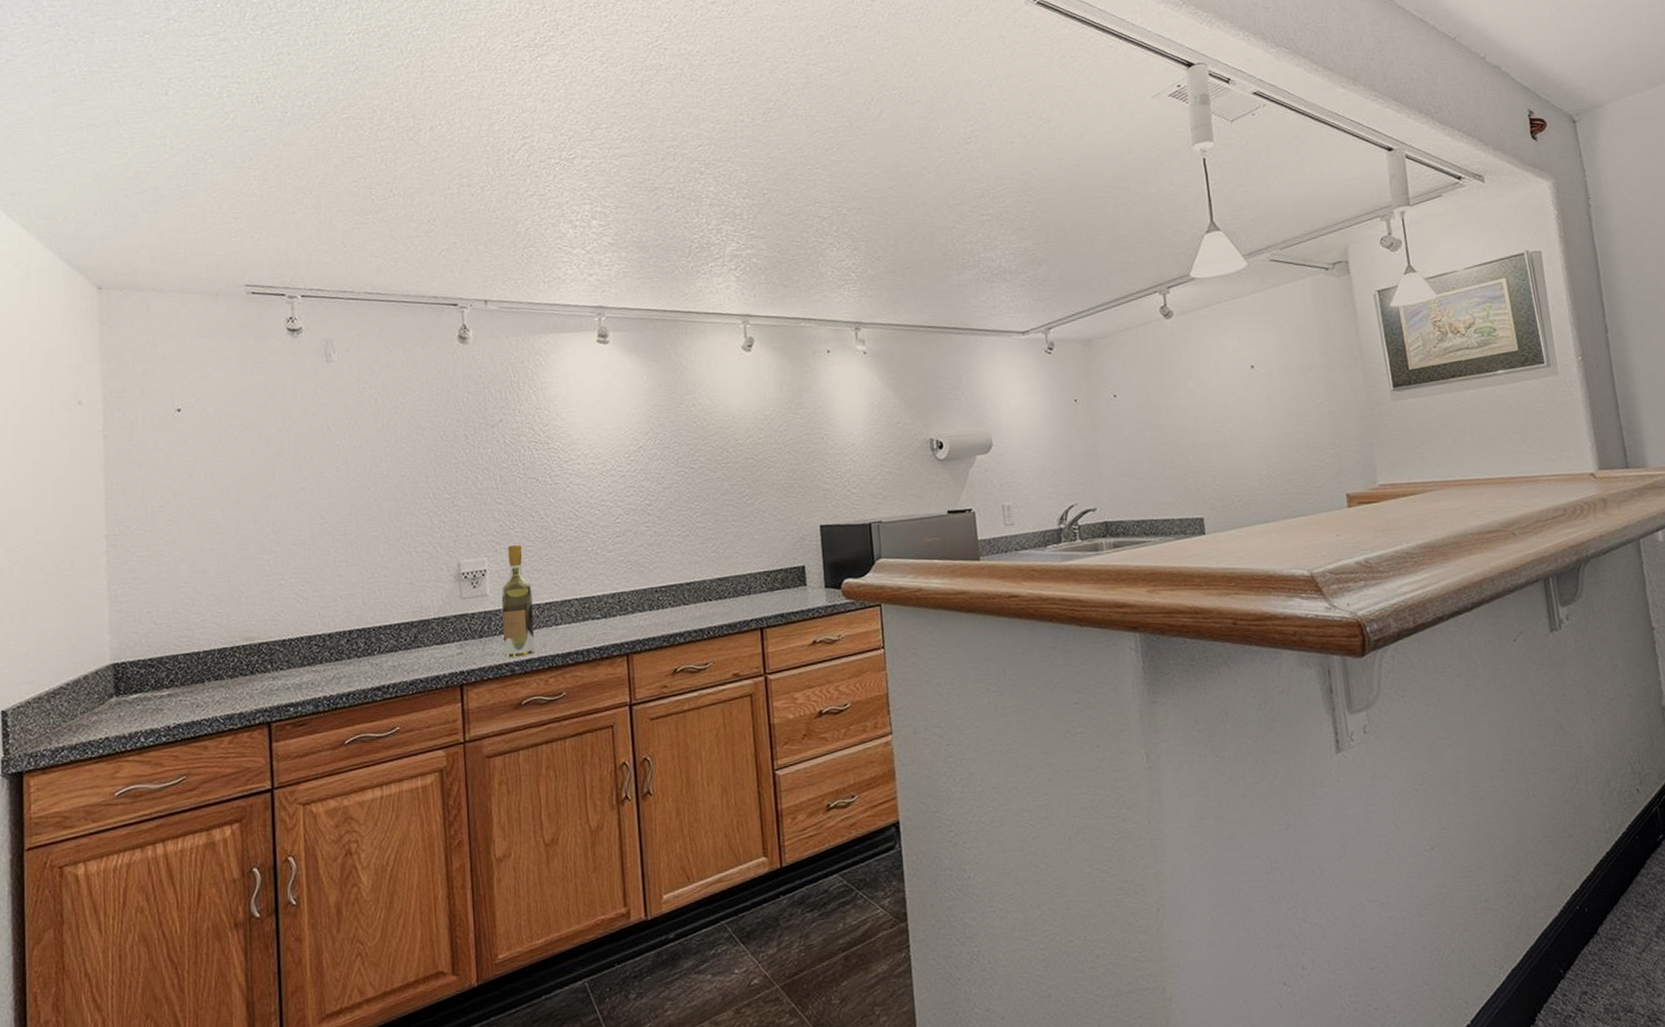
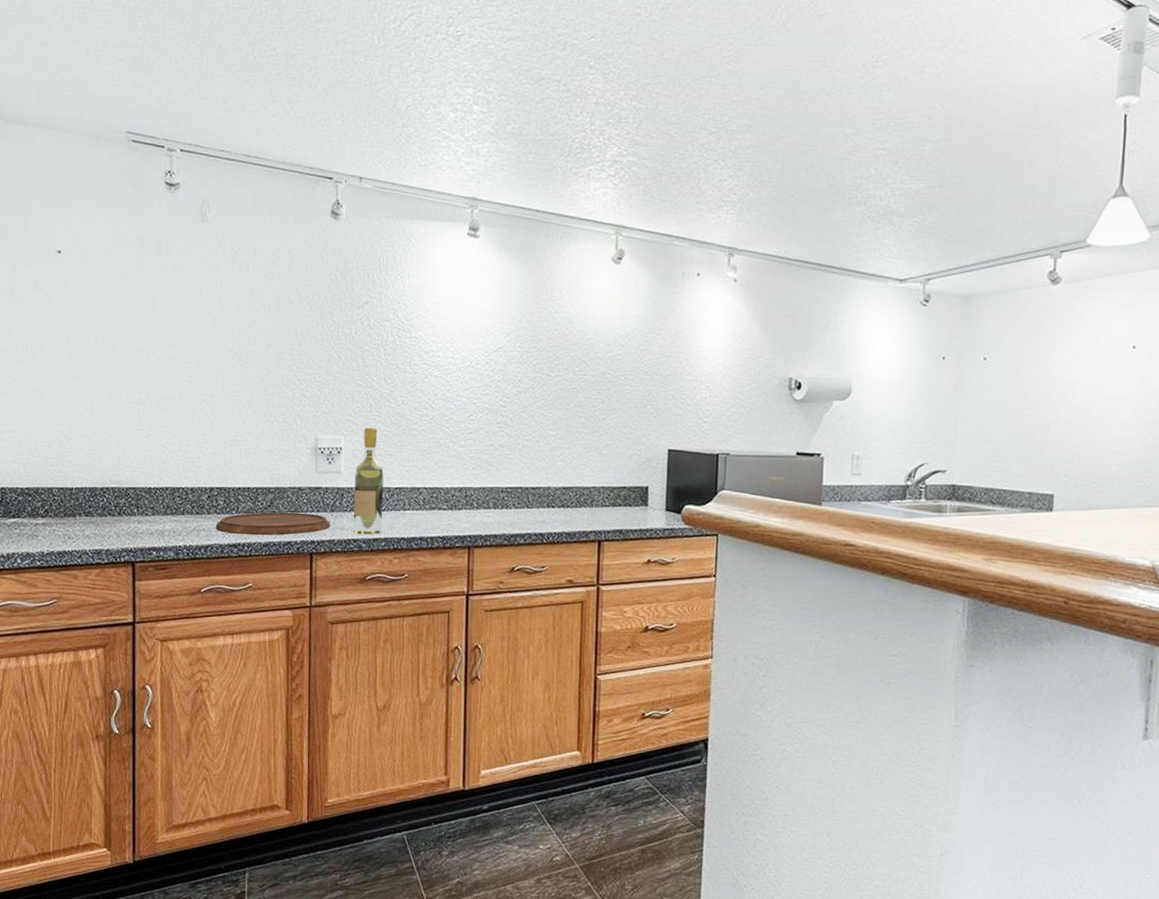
cutting board: none [357,642,480,677] -> present [215,512,330,536]

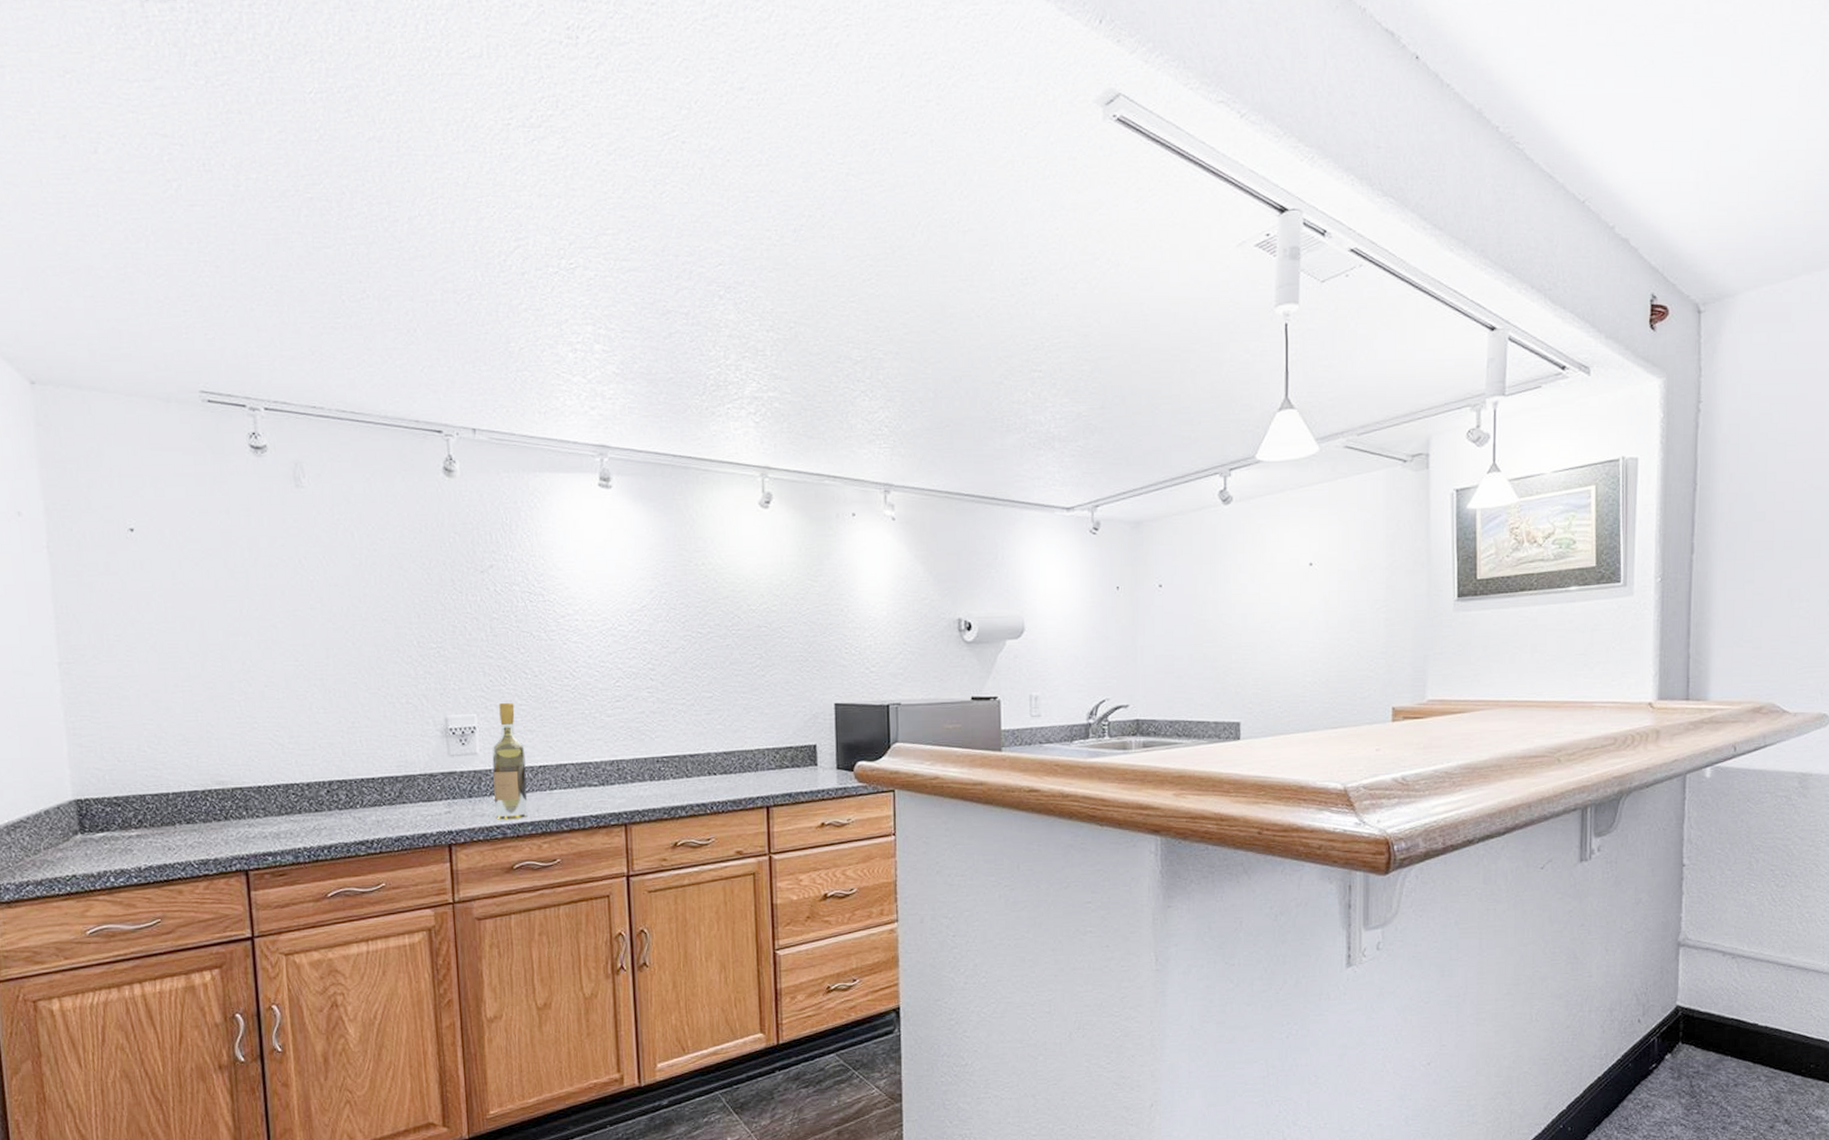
cutting board: present [215,512,330,536] -> none [338,801,469,831]

